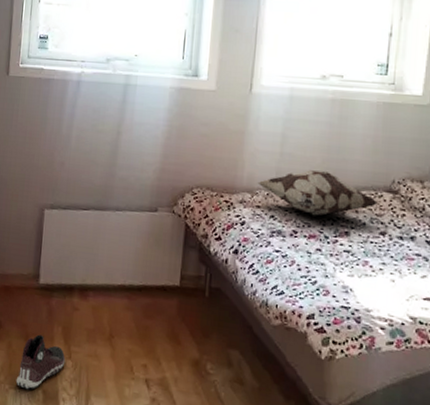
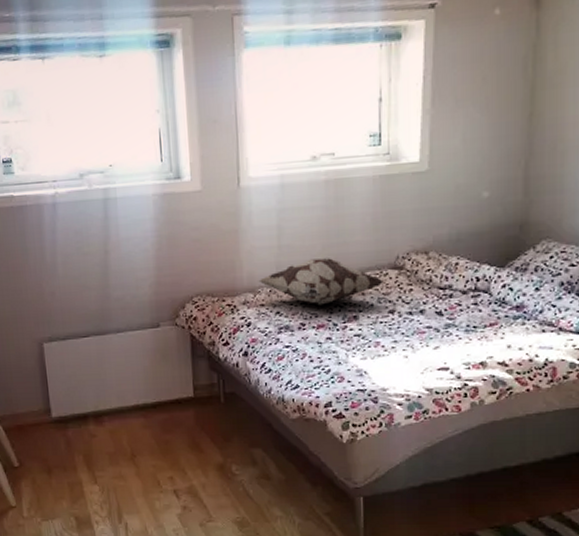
sneaker: present [15,334,66,390] -> none [46,466,92,519]

